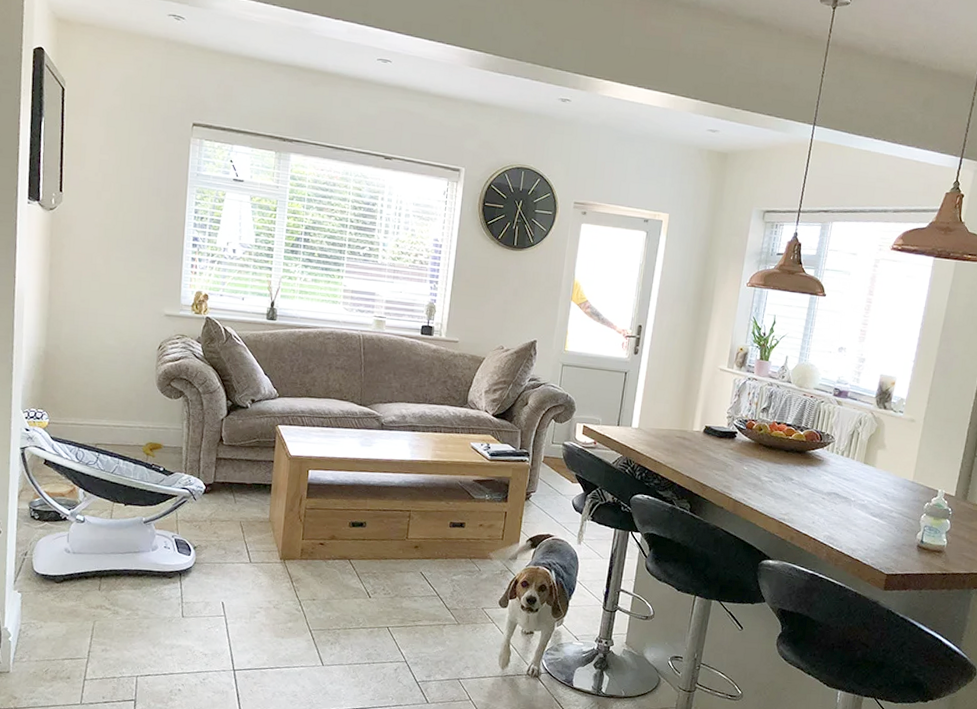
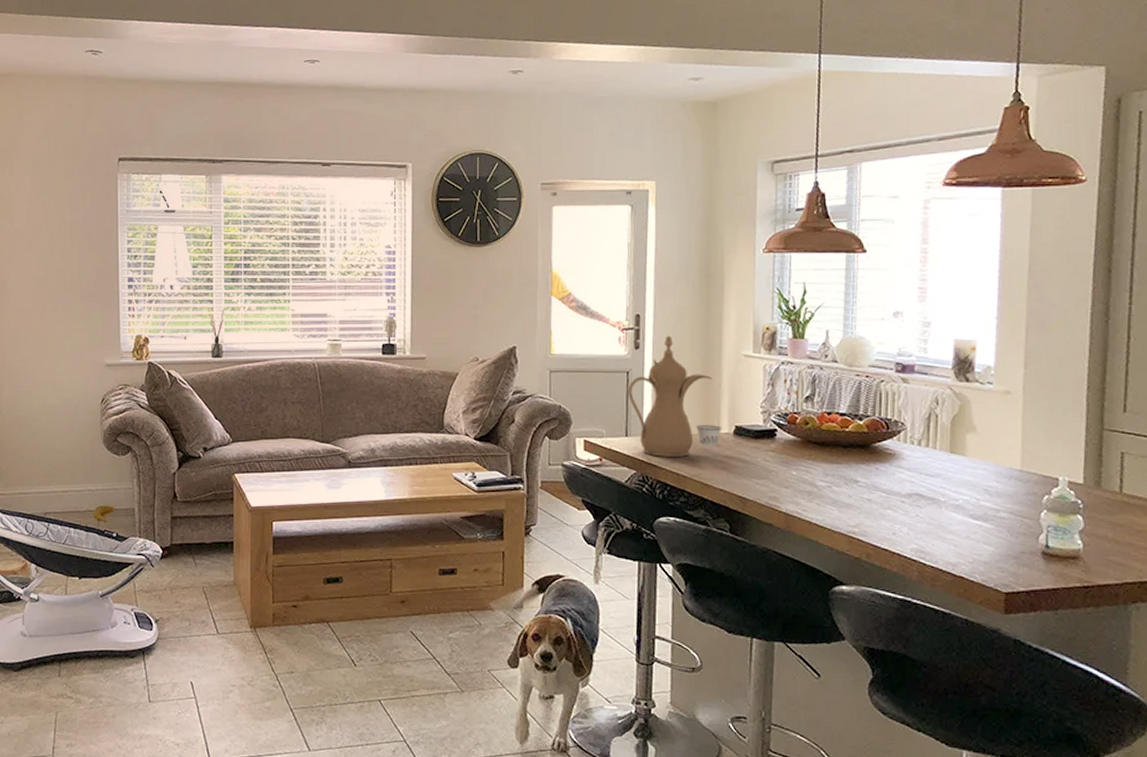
teapot: none [624,345,695,447] -> present [628,335,722,457]

